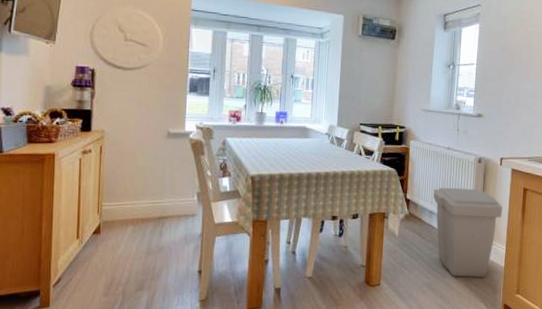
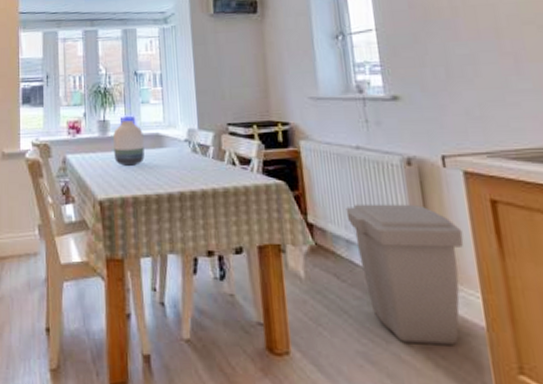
vase: none [267,114,293,151] -> present [113,121,145,166]

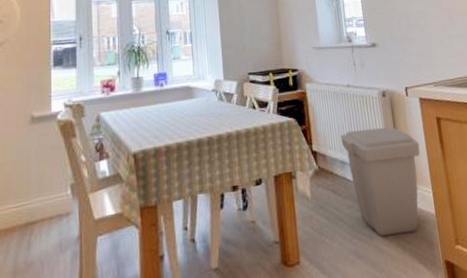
vase: present [113,121,145,166] -> none [147,76,176,118]

